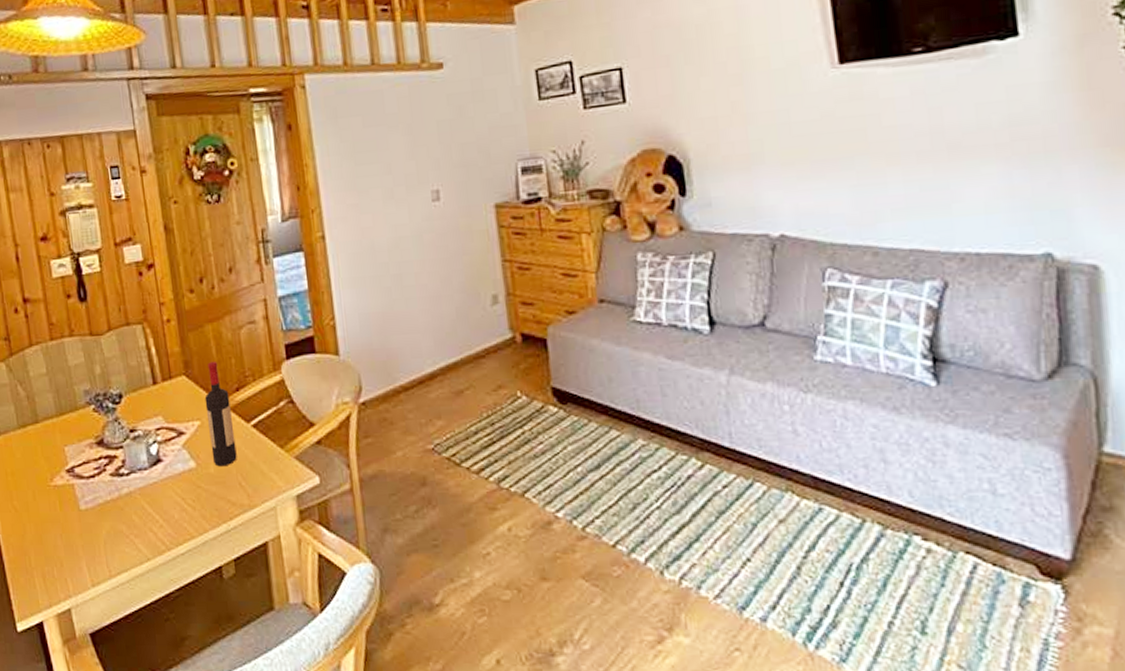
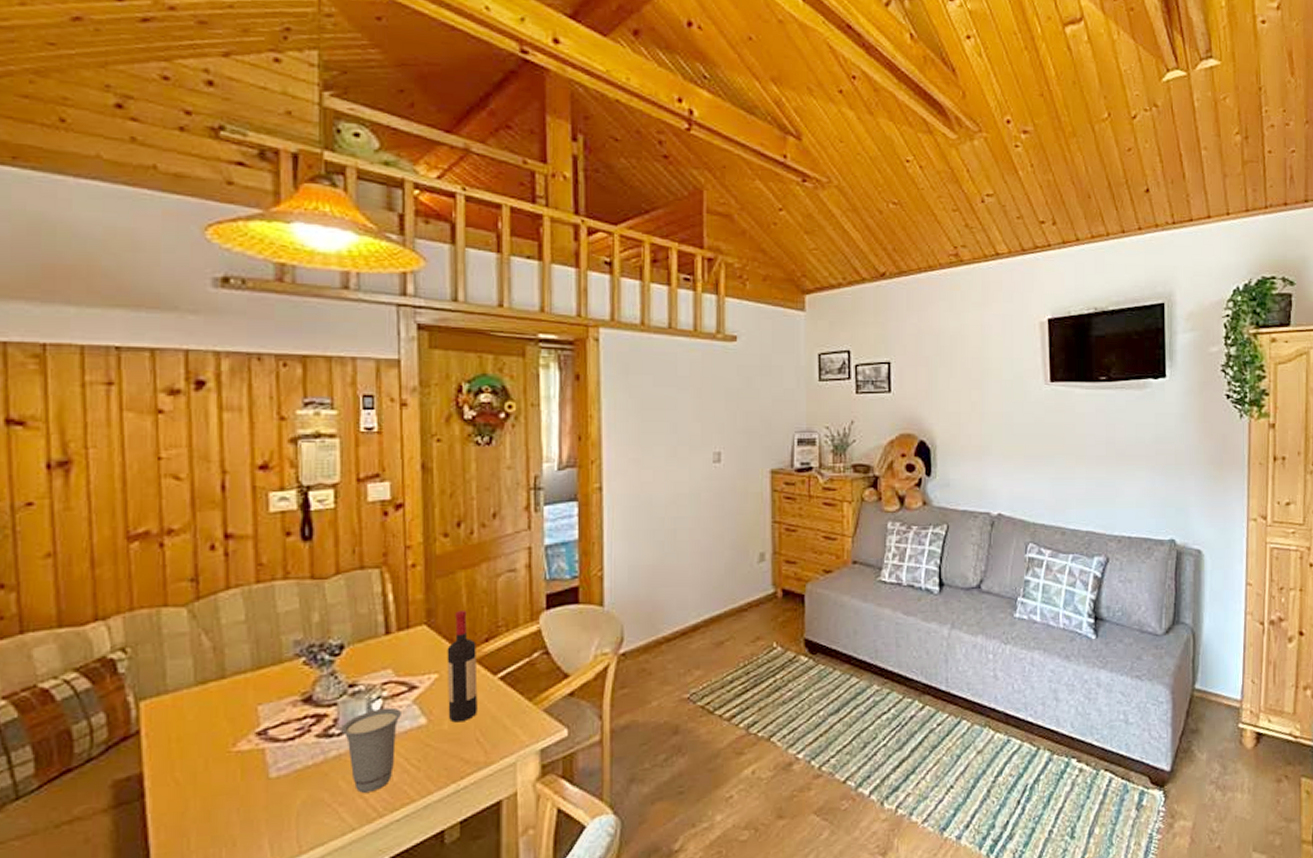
cup: none [128,451,174,527] -> present [341,707,401,793]

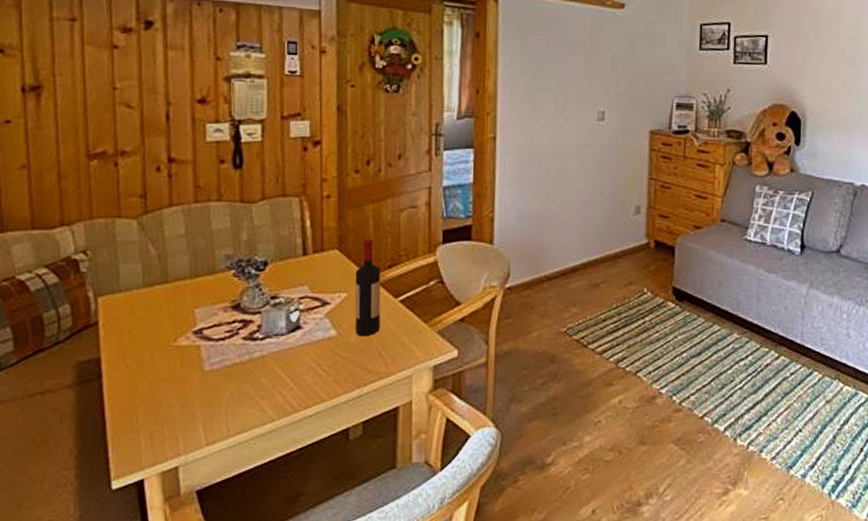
cup: present [341,707,401,793] -> none [264,319,315,390]

